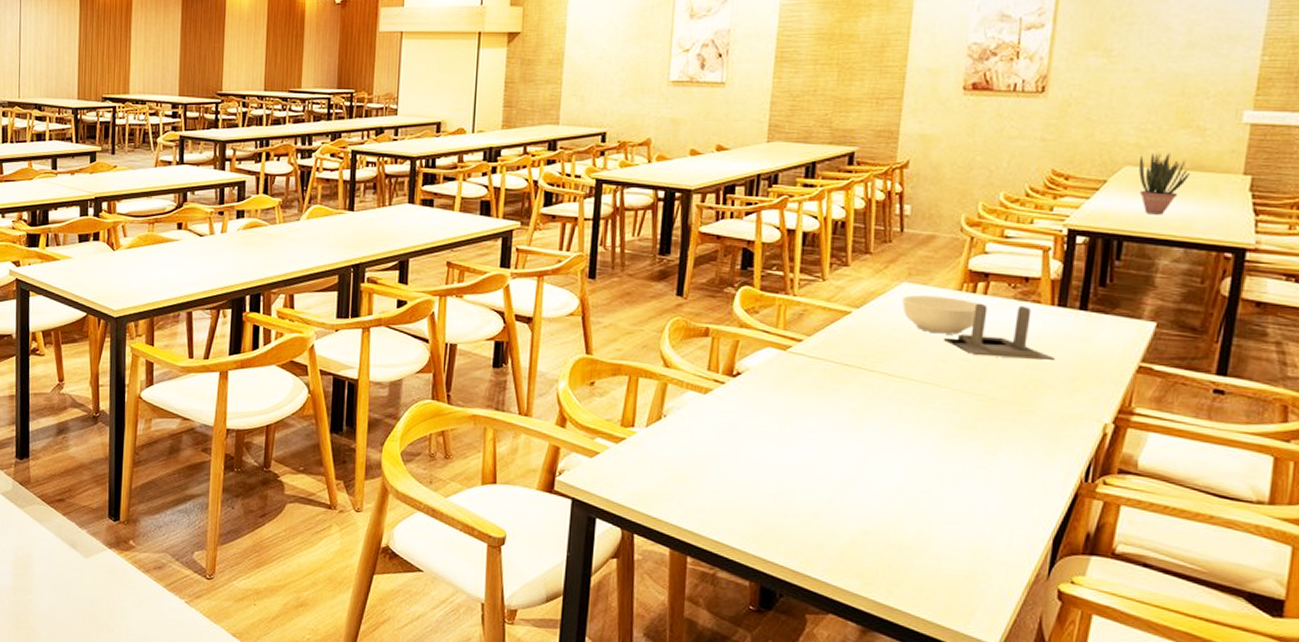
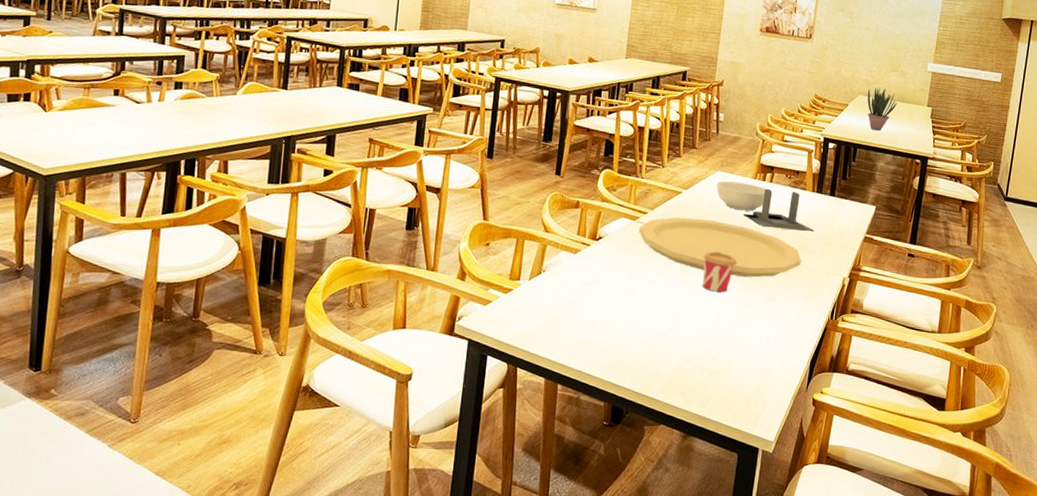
tray: none [791,344,1035,424] -> present [639,217,801,277]
cup: none [884,388,936,444] -> present [702,251,738,293]

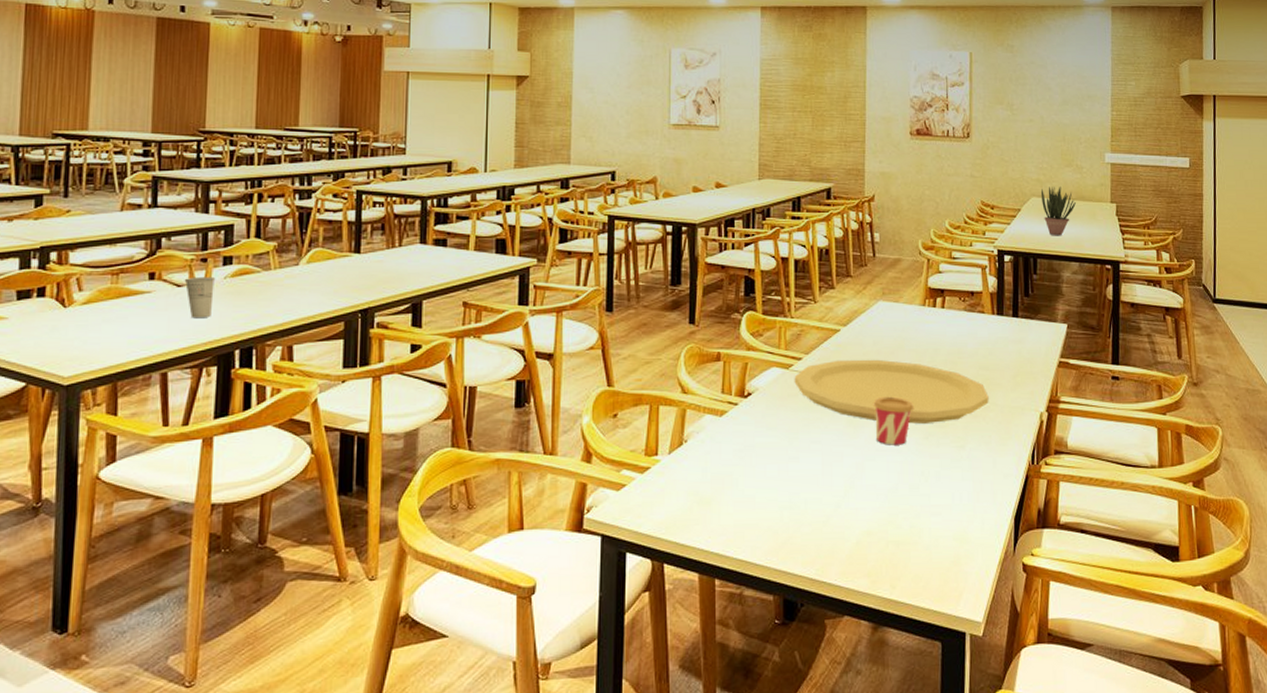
cup: none [142,96,168,132] -> present [184,276,216,319]
bowl: present [717,181,766,211] -> none [880,312,938,345]
napkin holder: present [744,188,815,233] -> none [915,316,1000,362]

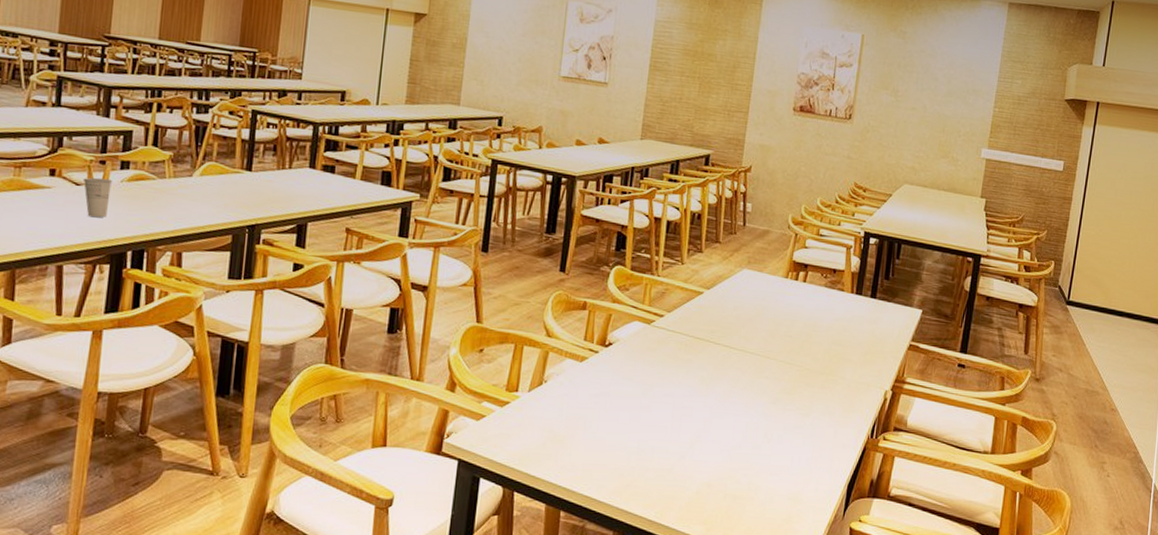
tray: present [794,359,989,424] -> none [654,320,838,390]
cup: present [873,396,915,445] -> none [725,359,766,407]
potted plant: present [1040,186,1076,236] -> none [913,175,946,225]

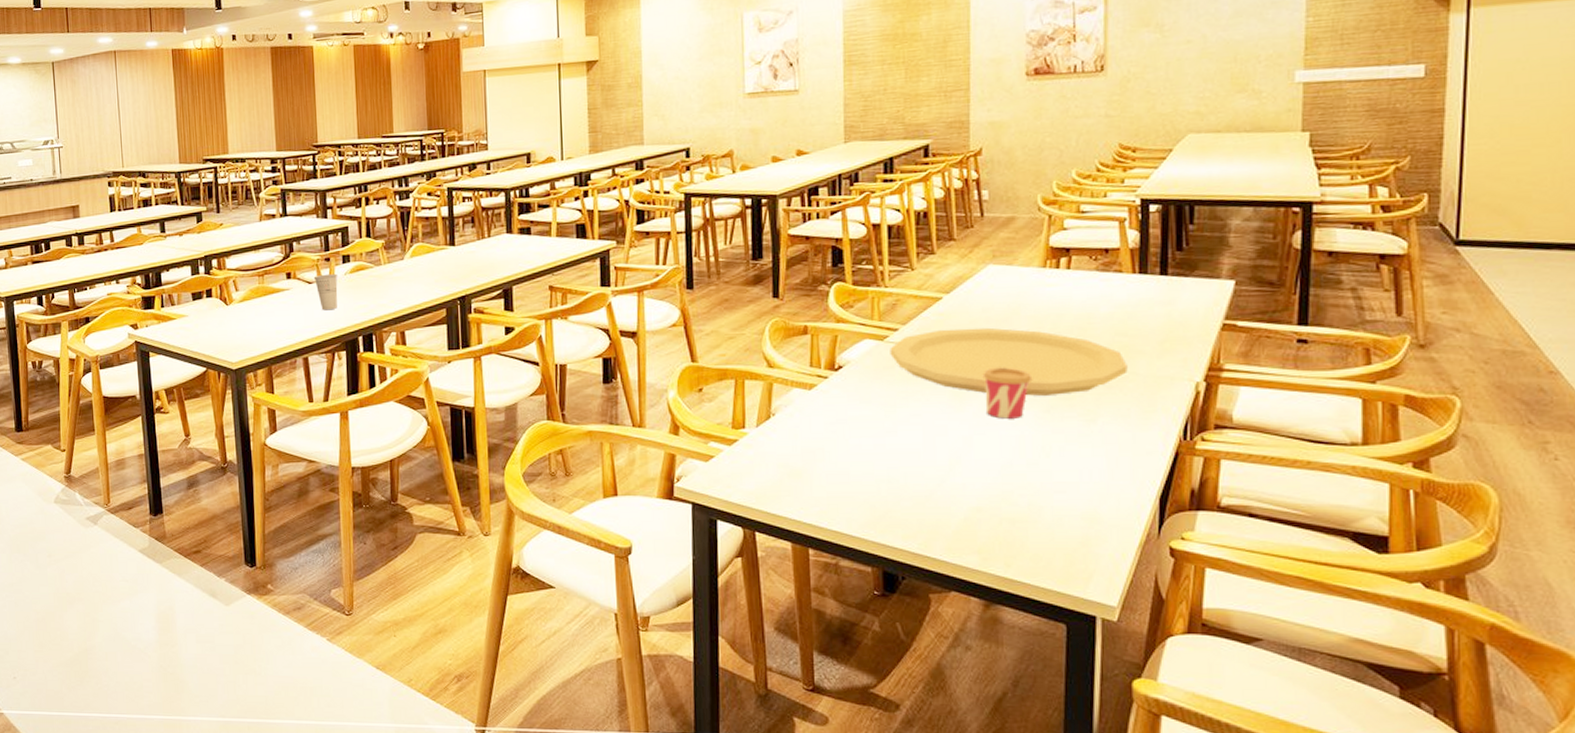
tray: none [654,320,838,390] -> present [890,327,1128,396]
cup: none [725,359,766,407] -> present [982,367,1033,419]

